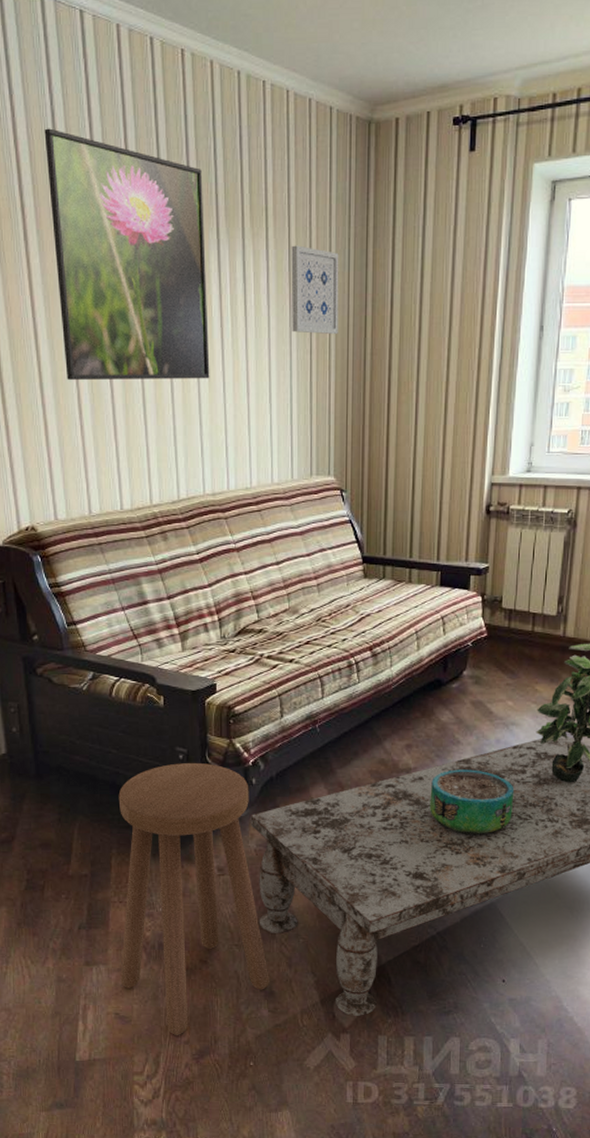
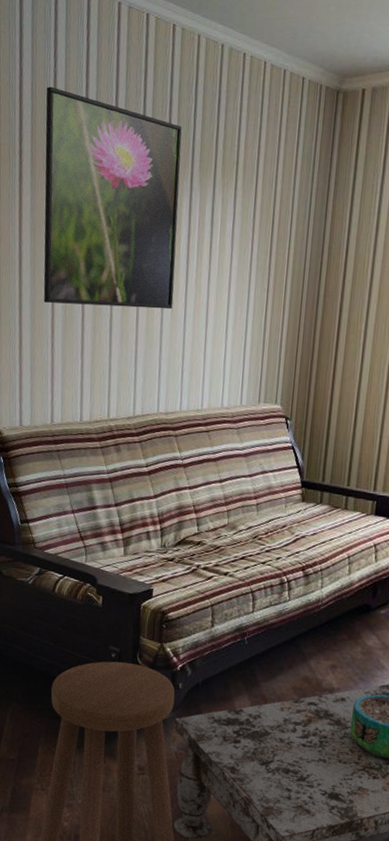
wall art: present [291,245,339,334] -> none [252,196,301,276]

